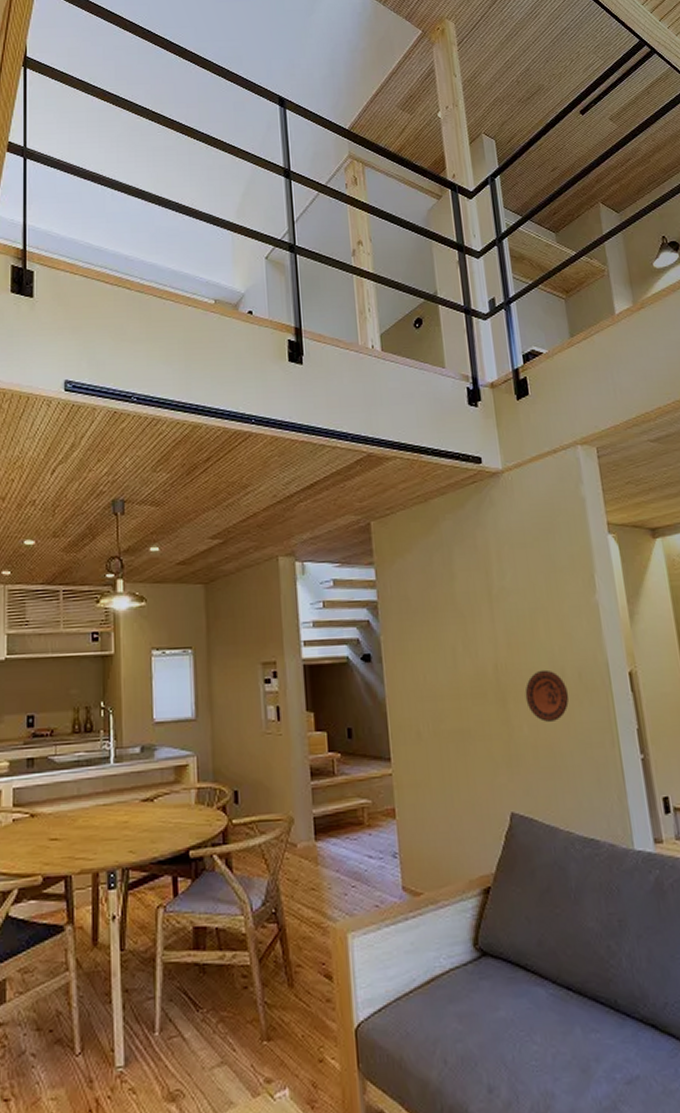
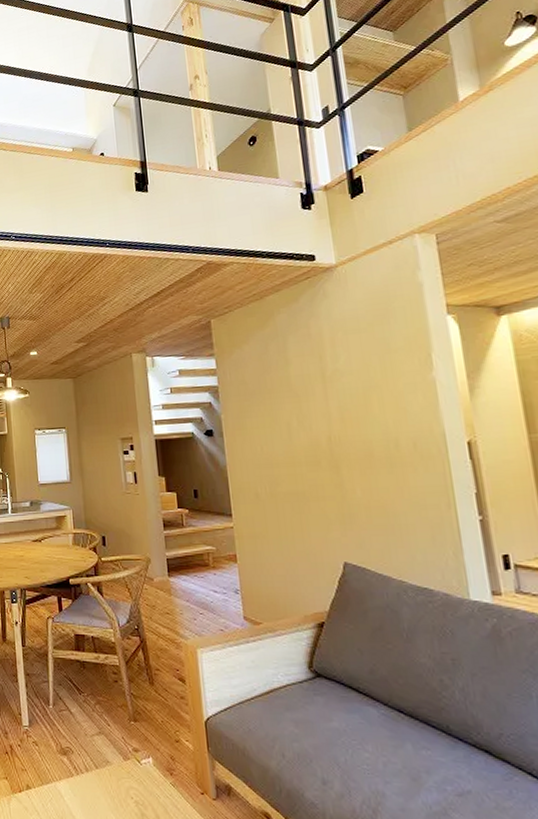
decorative plate: present [525,669,570,722] -> none [358,440,404,486]

